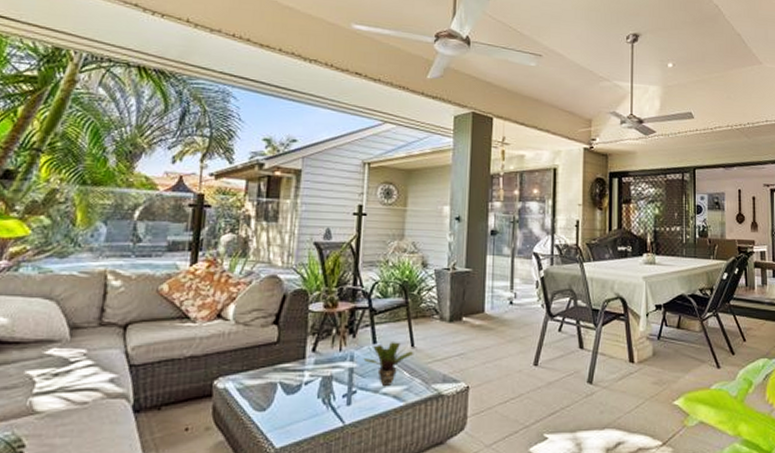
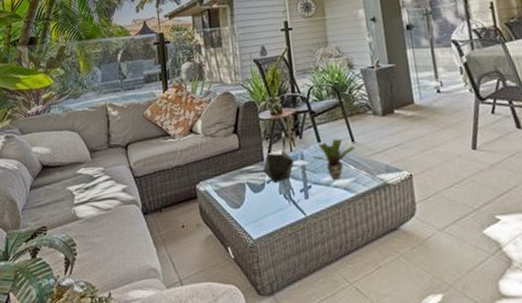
decorative tray: none [302,348,342,386] -> present [263,149,294,184]

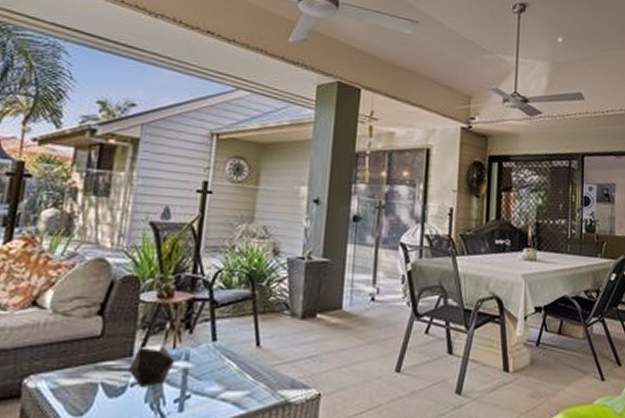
potted plant: present [312,139,356,179] -> none [200,340,259,390]

